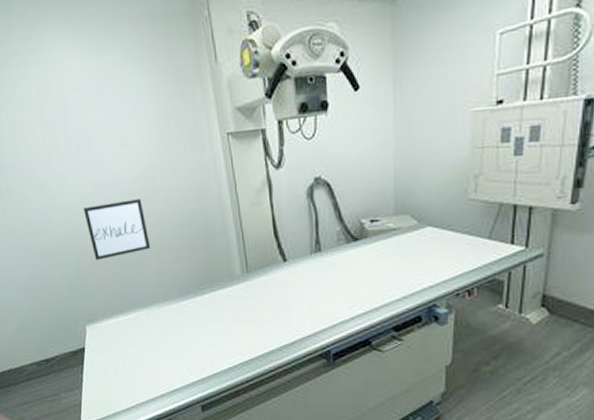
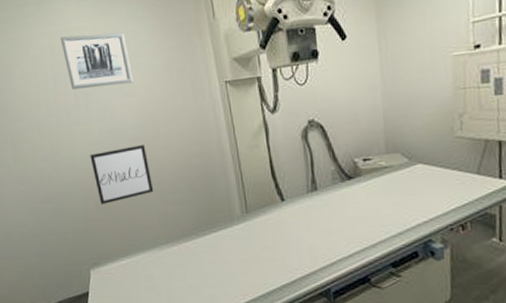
wall art: none [48,75,129,137] -> present [60,32,134,90]

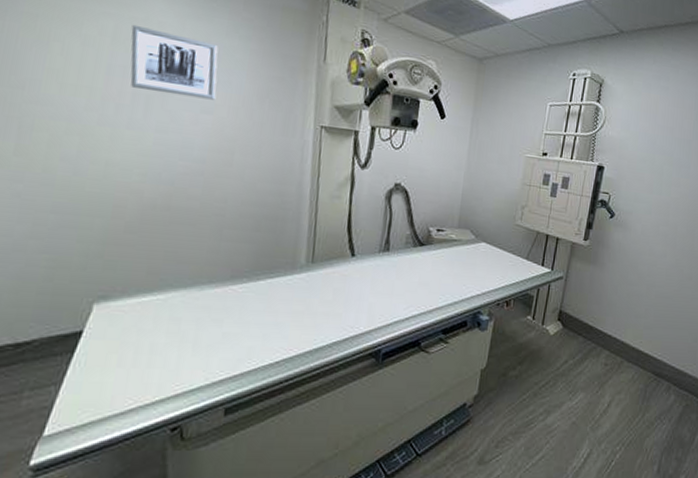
wall art: present [90,145,154,206] -> none [132,165,212,228]

